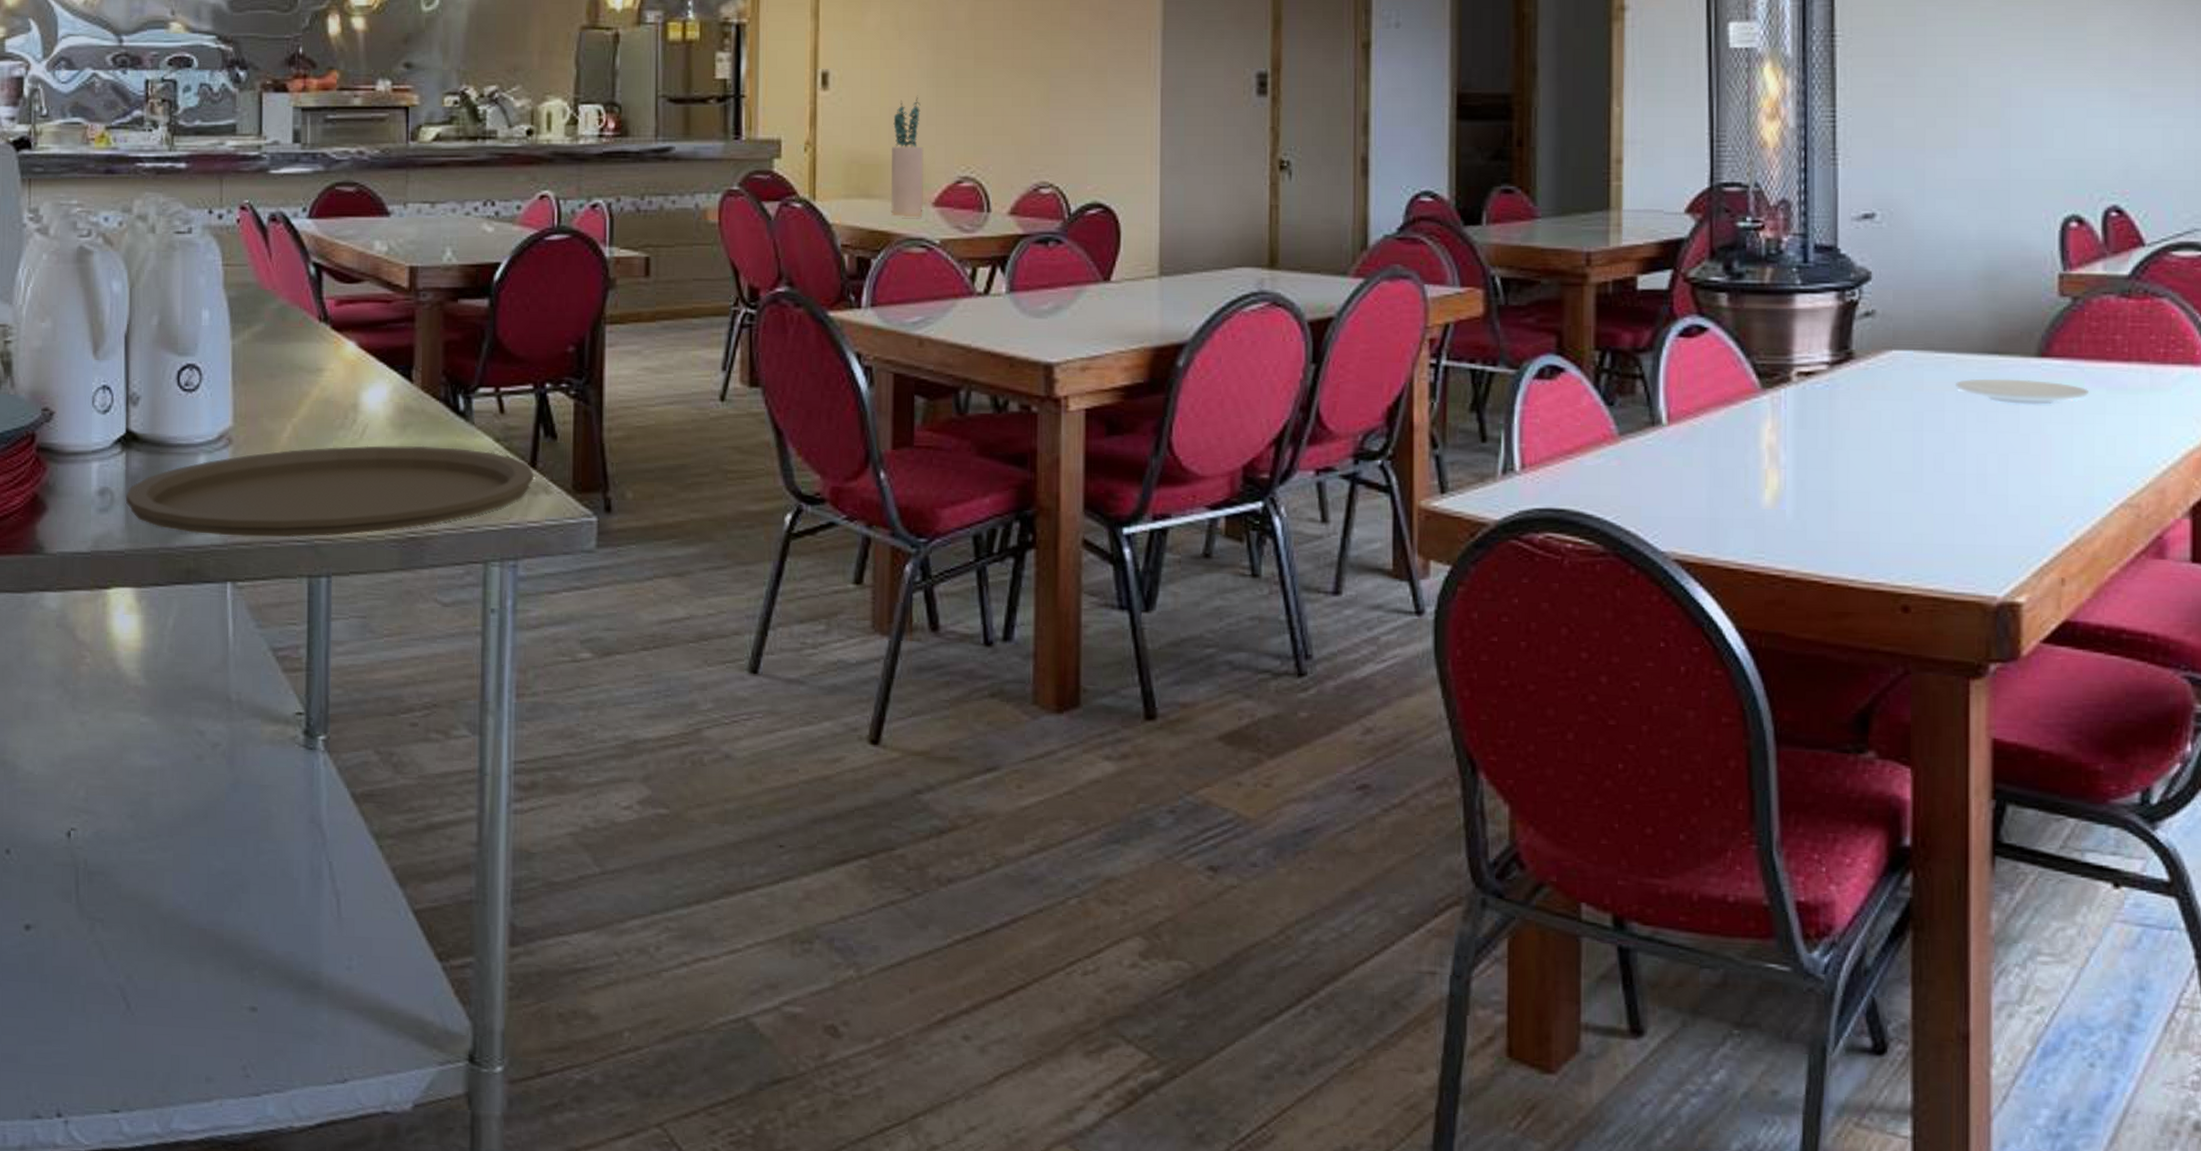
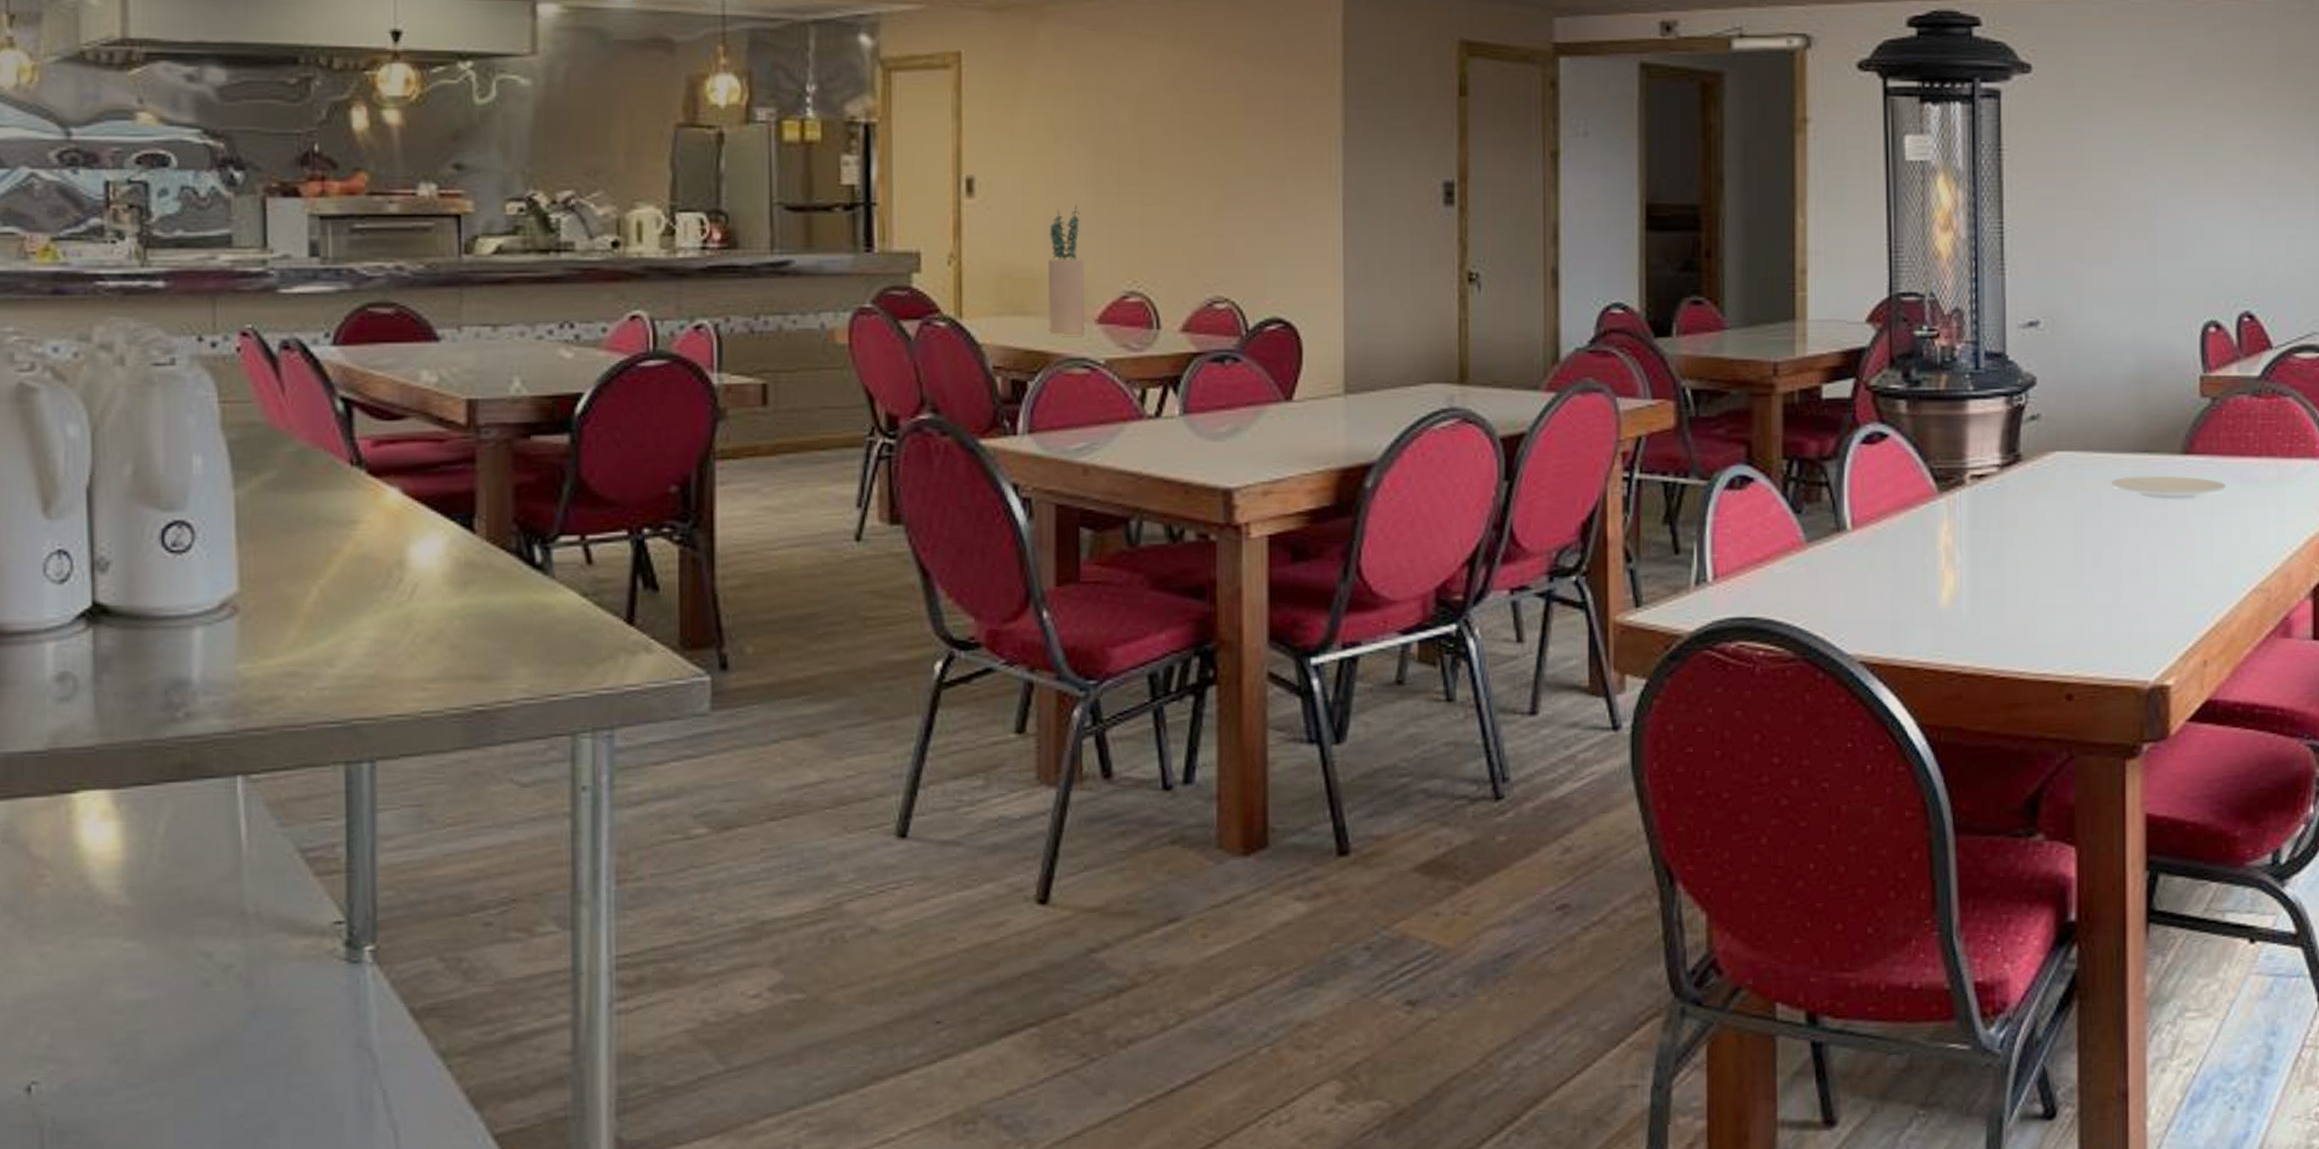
tray: present [126,445,534,538] -> none [95,605,632,722]

